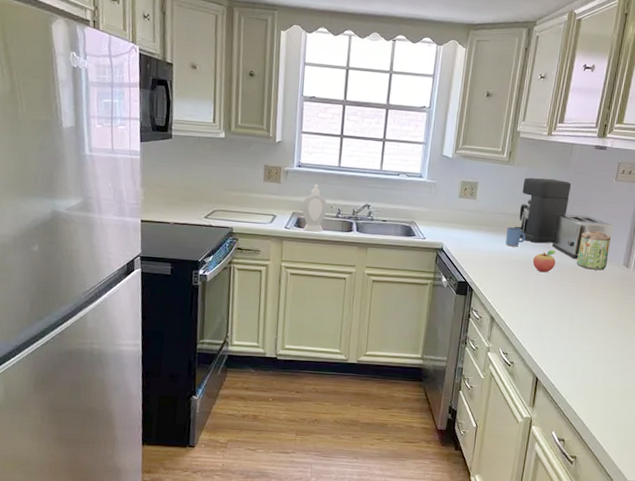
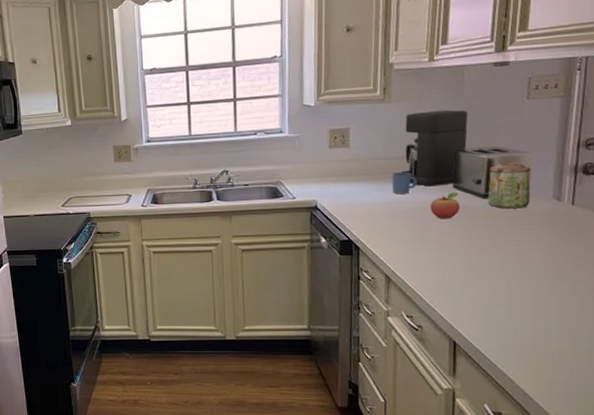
soap bottle: present [302,184,328,232] -> none [156,157,183,207]

